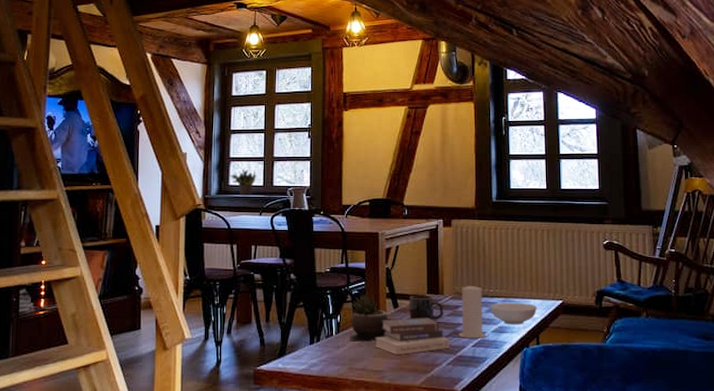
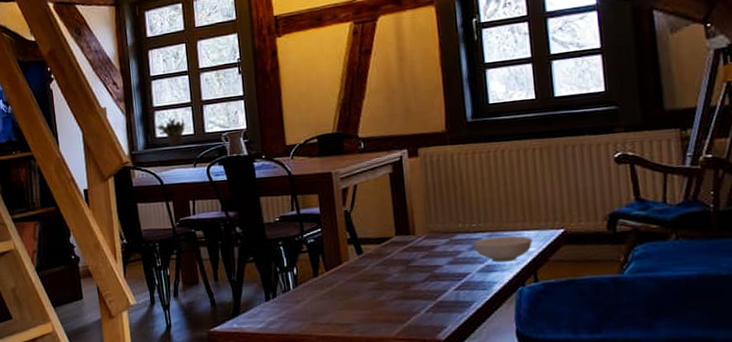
succulent plant: present [350,293,389,341] -> none [308,241,354,294]
books: present [374,317,450,355] -> none [338,262,428,305]
mug: present [409,295,443,321] -> none [374,236,417,266]
candle: present [458,286,486,338] -> none [436,221,471,282]

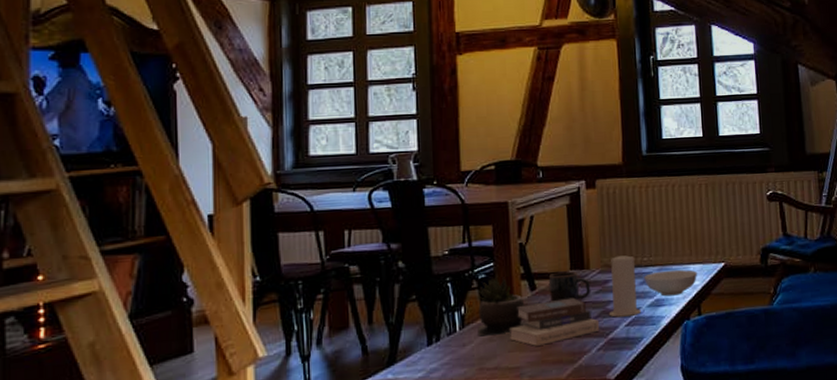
potted plant: present [155,117,185,148] -> none [309,133,346,168]
succulent plant: none [308,241,354,294] -> present [478,276,526,335]
books: none [338,262,428,305] -> present [508,297,600,346]
mug: none [374,236,417,266] -> present [548,271,590,302]
candle: none [436,221,471,282] -> present [608,255,641,318]

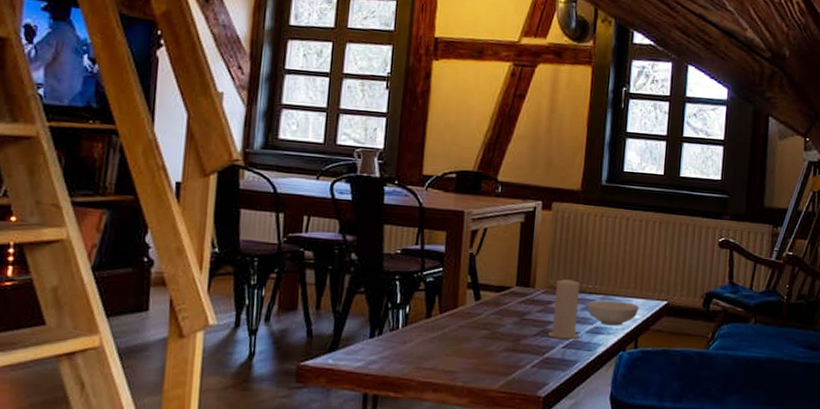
succulent plant: present [478,276,526,335] -> none [419,281,468,337]
books: present [508,297,600,346] -> none [449,312,538,354]
mug: present [548,271,590,302] -> none [492,286,533,317]

